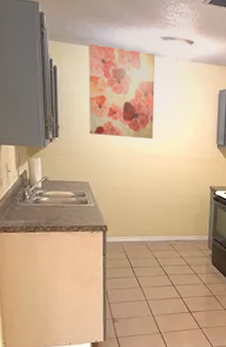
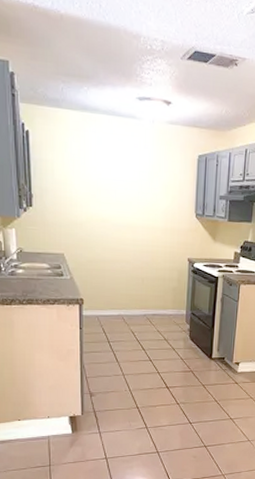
wall art: present [88,44,156,140] -> none [61,106,131,209]

